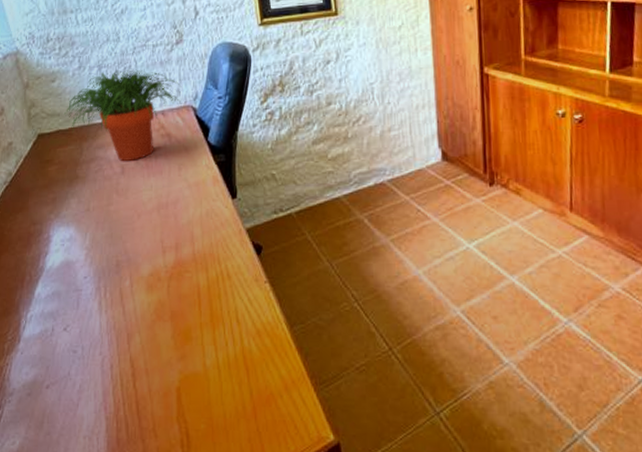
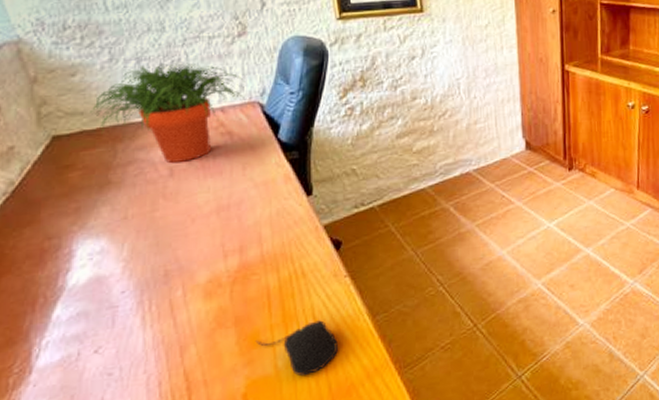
computer mouse: none [187,324,258,377] -> present [255,320,338,376]

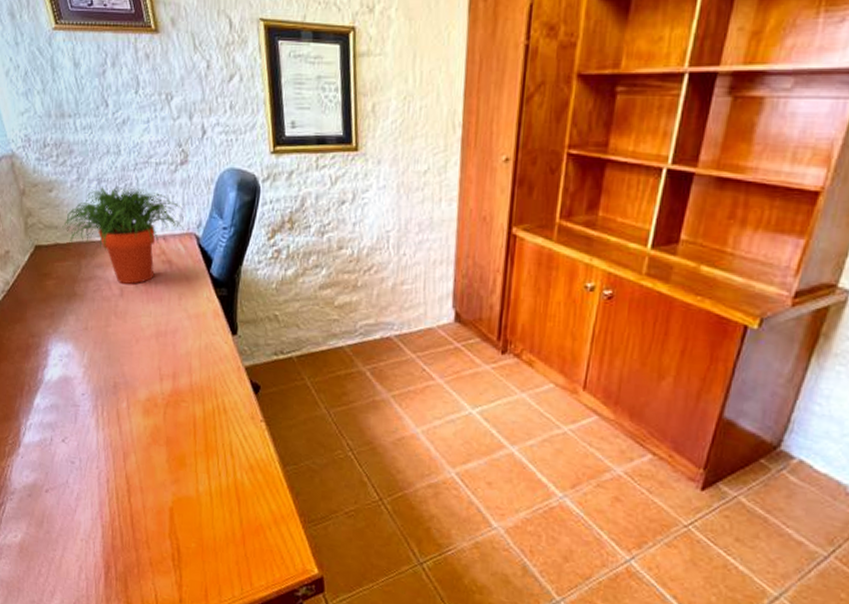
computer mouse: present [255,320,338,376] -> none [182,457,251,506]

